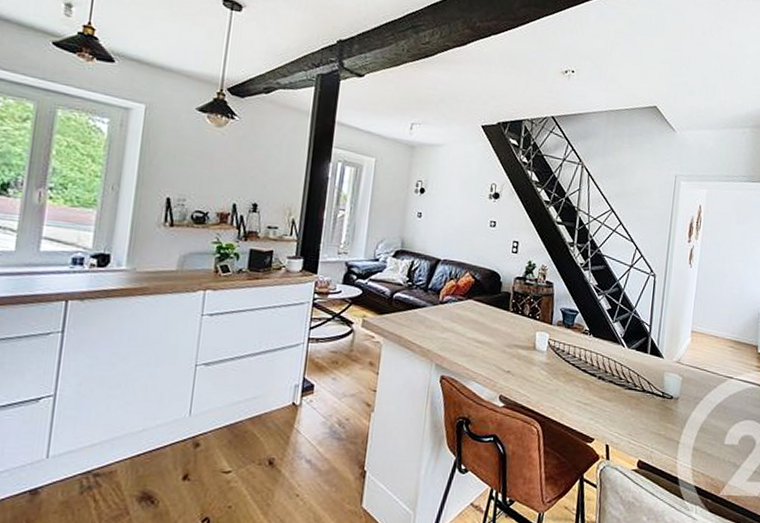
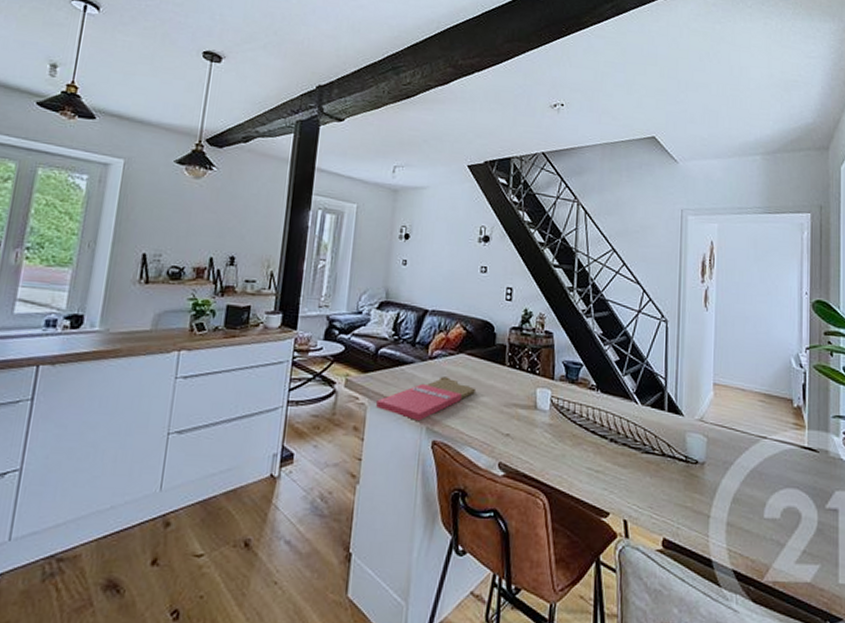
cutting board: none [390,319,482,358] -> present [376,376,477,421]

